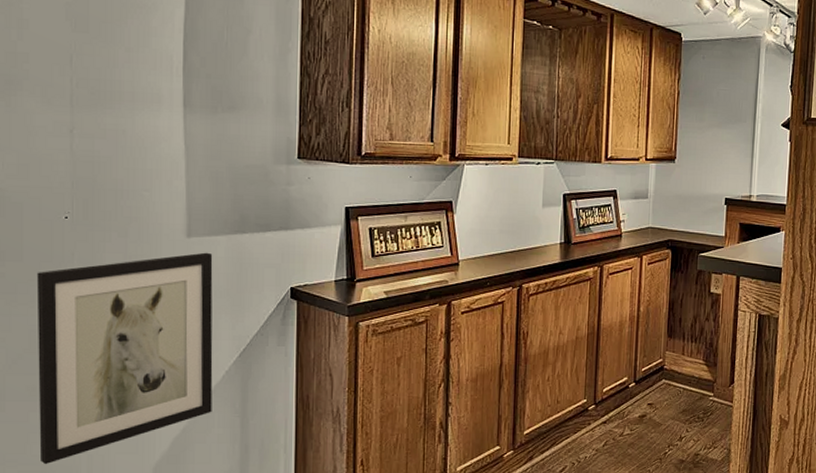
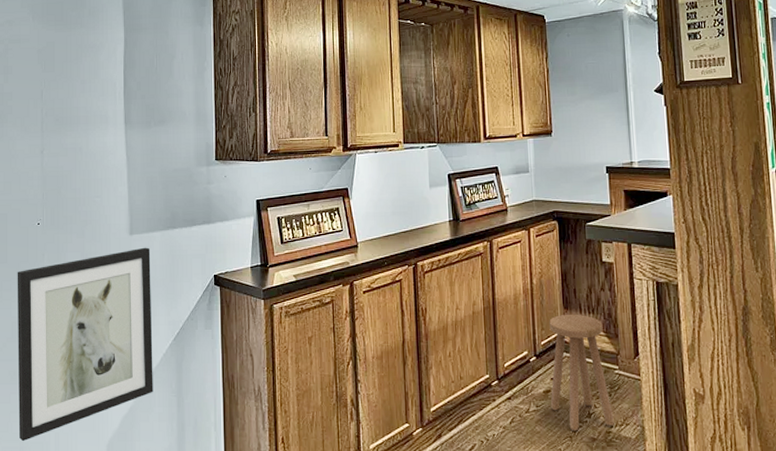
stool: none [644,342,704,454] -> present [549,314,614,431]

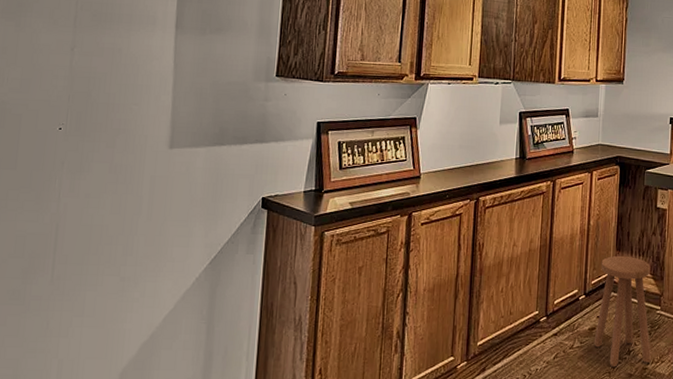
wall art: present [17,247,153,442] -> none [13,163,192,369]

